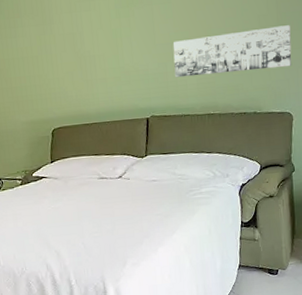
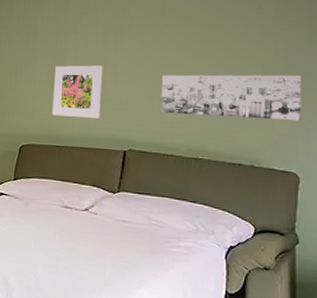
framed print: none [74,40,122,96] -> present [52,65,103,120]

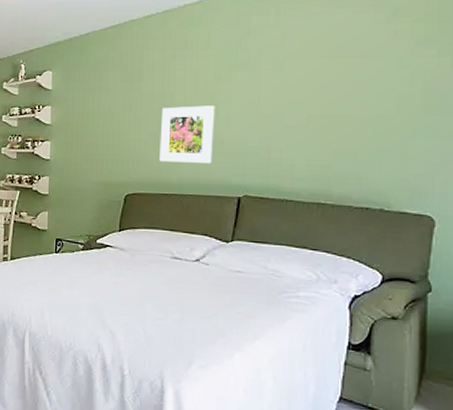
wall art: present [161,74,303,121] -> none [279,108,443,160]

